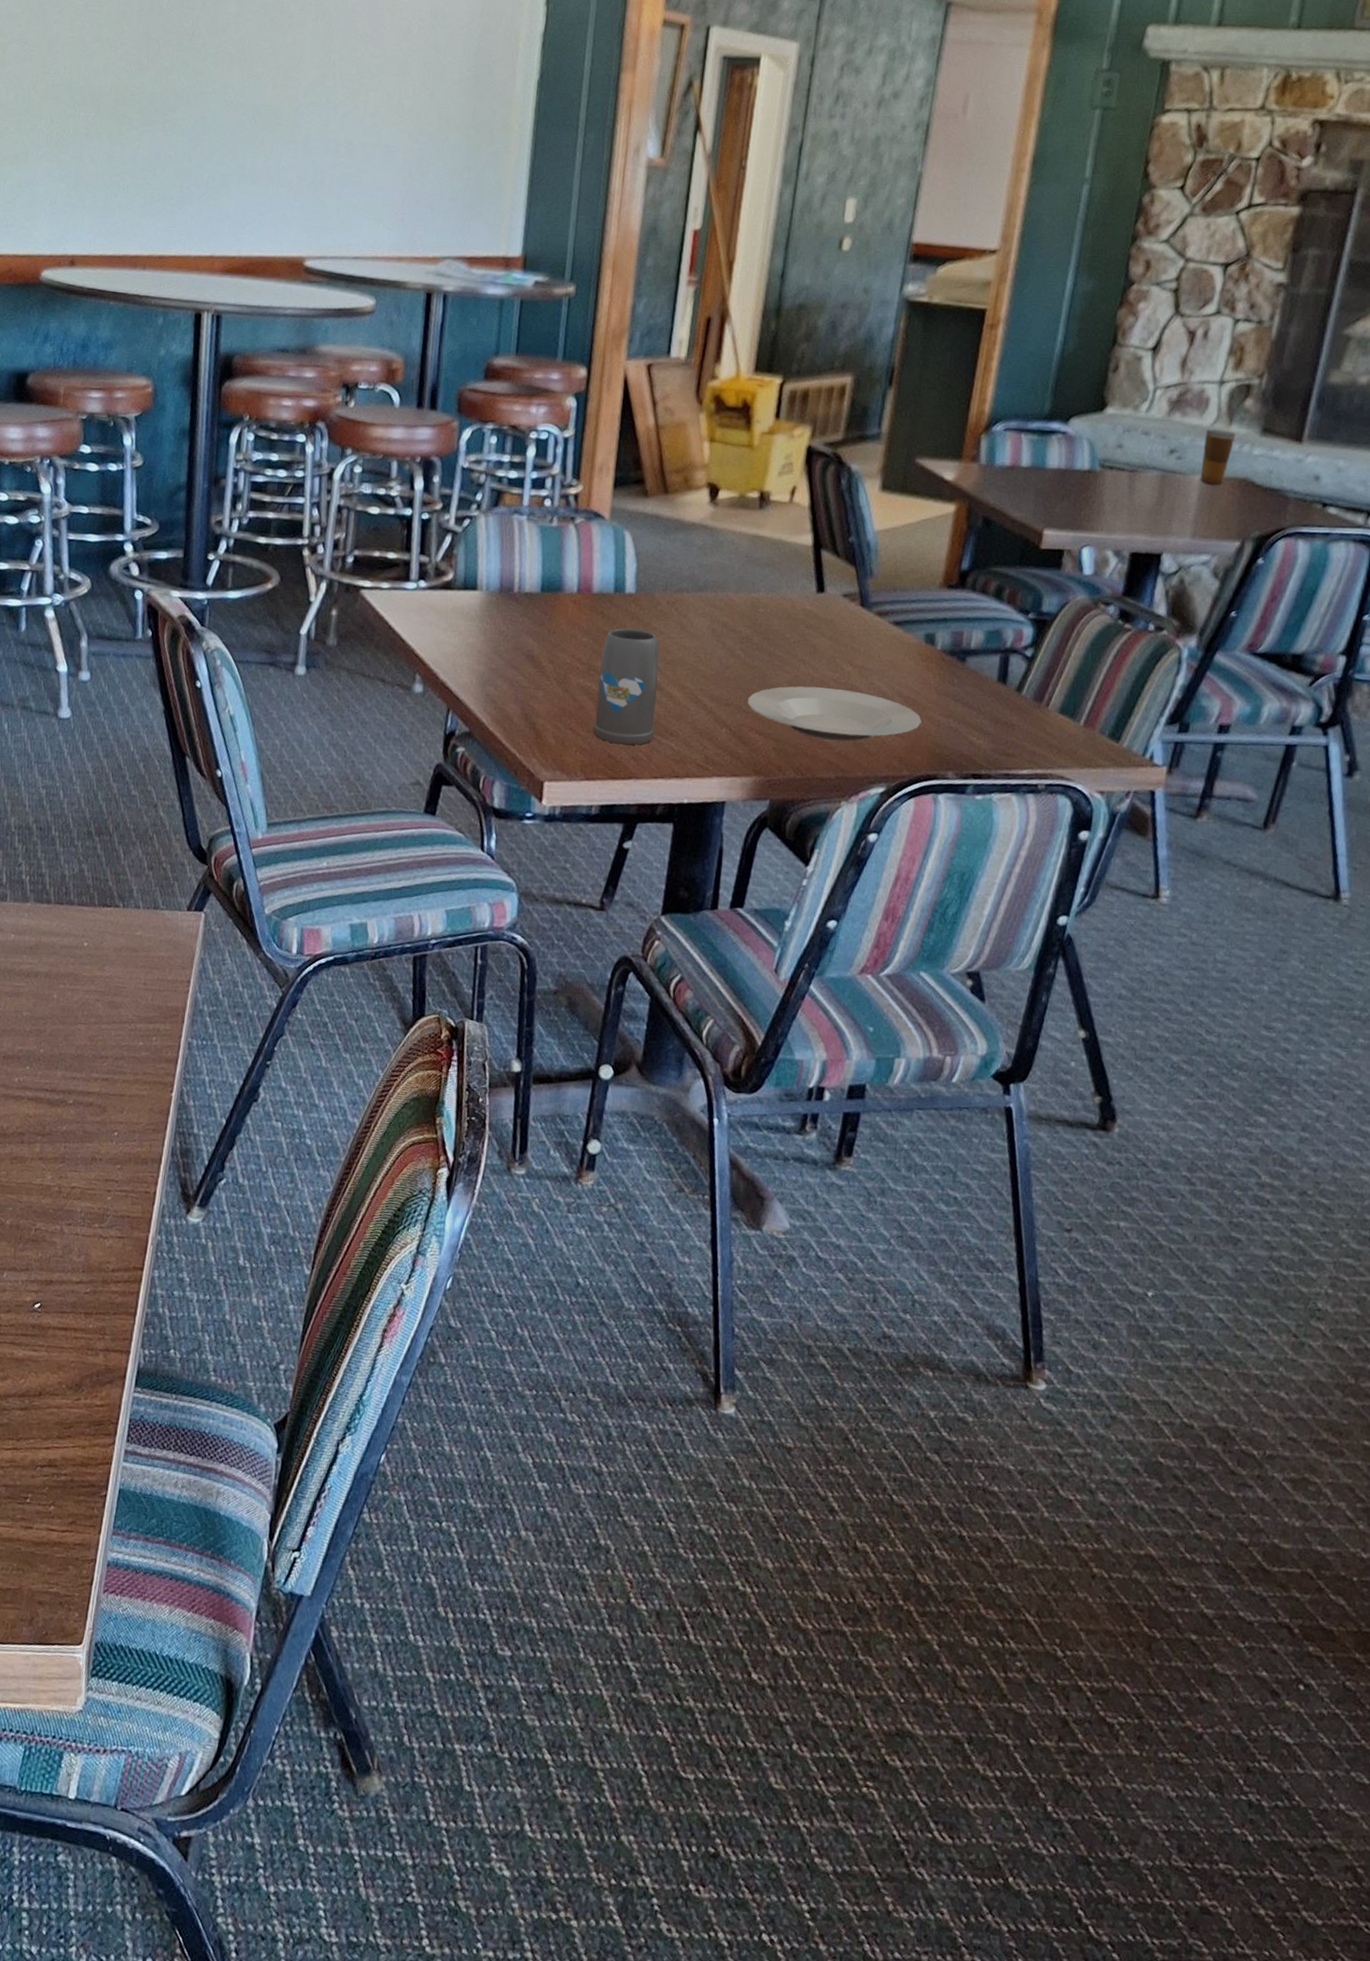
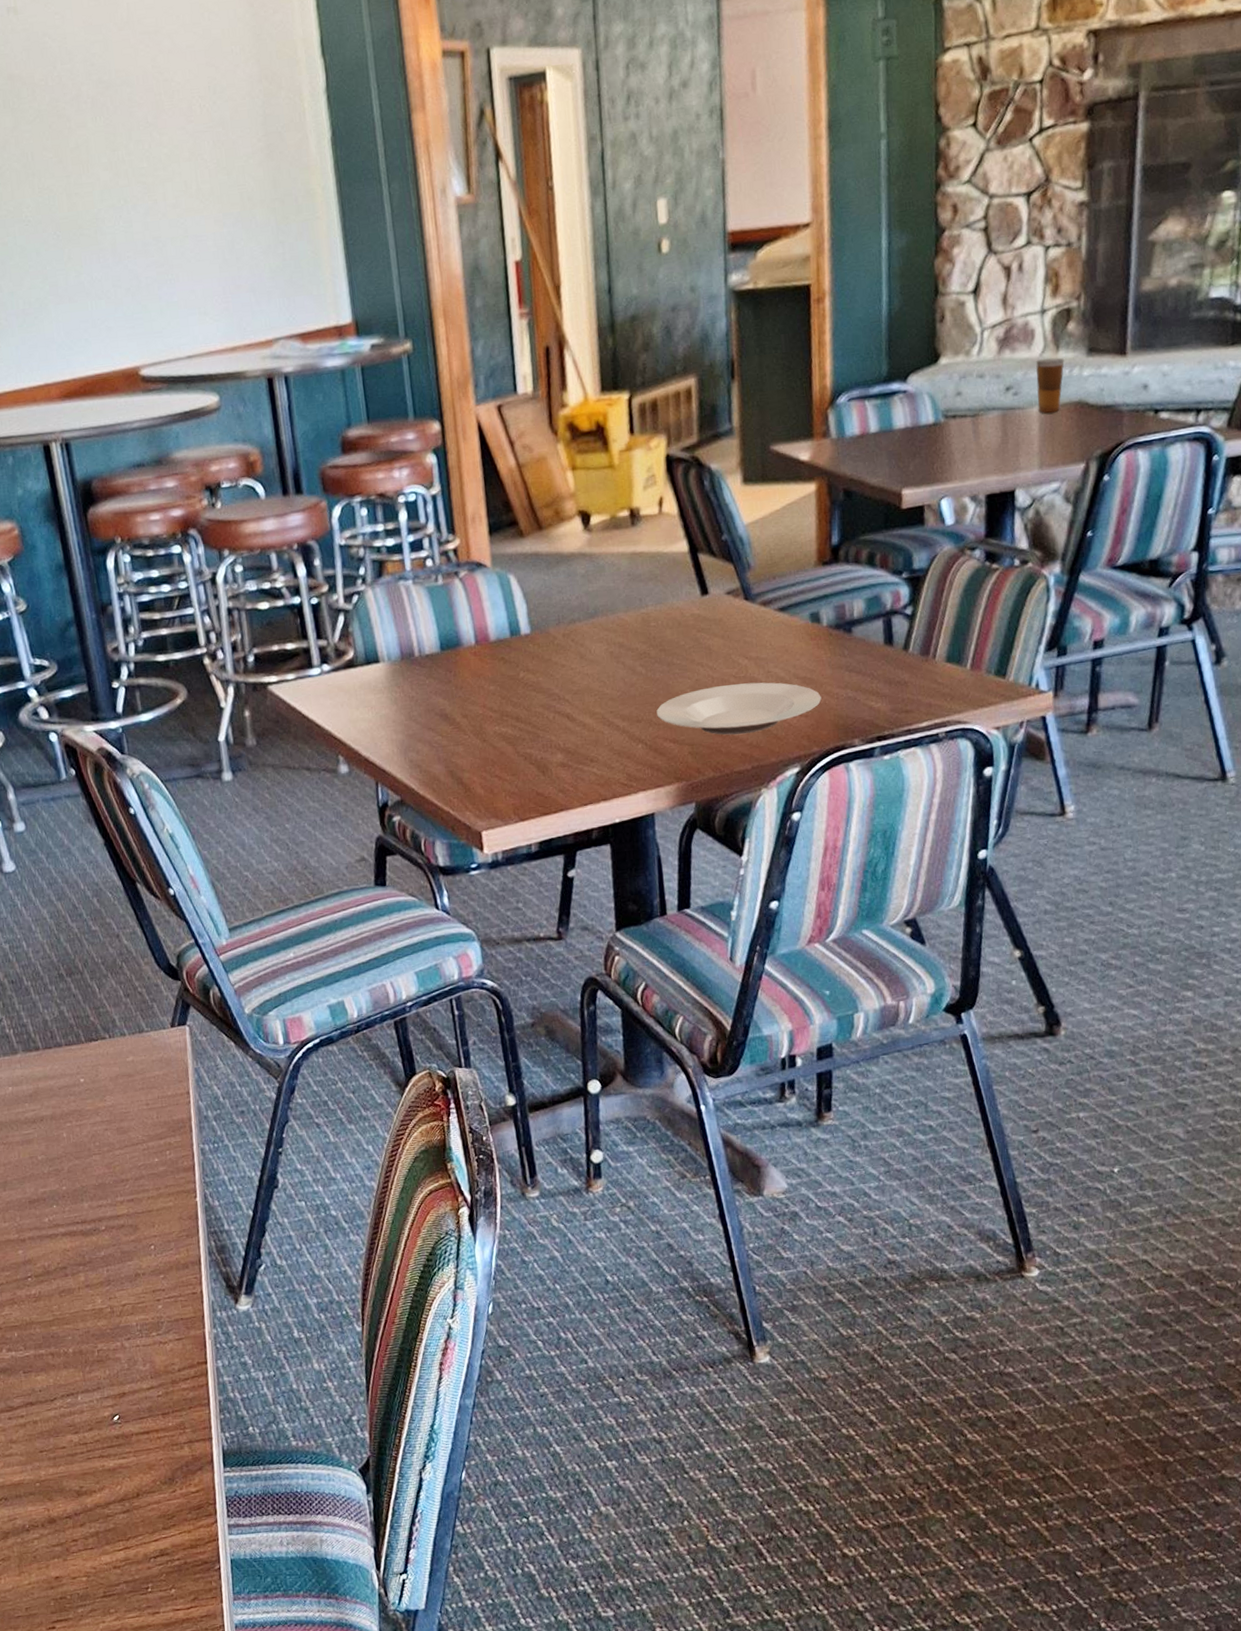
beer mug: present [593,628,659,745] -> none [510,666,576,781]

